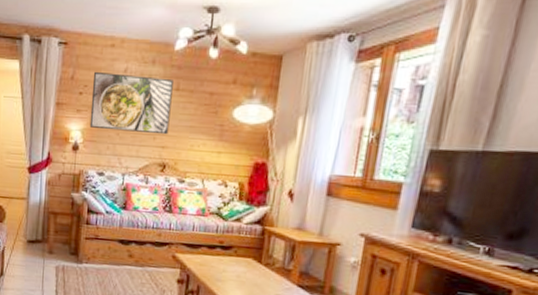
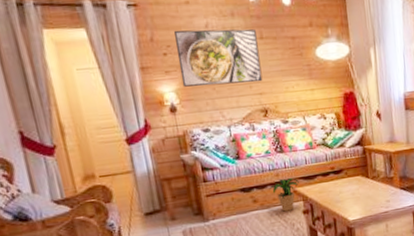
potted plant: none [148,239,181,276] -> present [269,177,299,212]

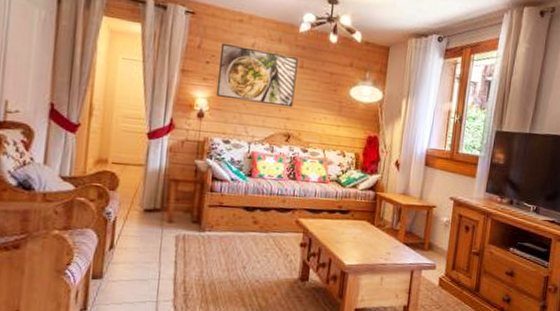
potted plant: present [269,177,299,212] -> none [272,205,304,240]

